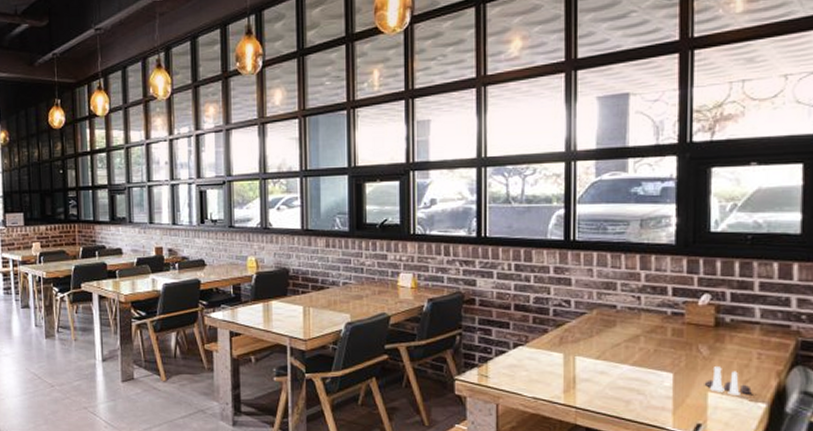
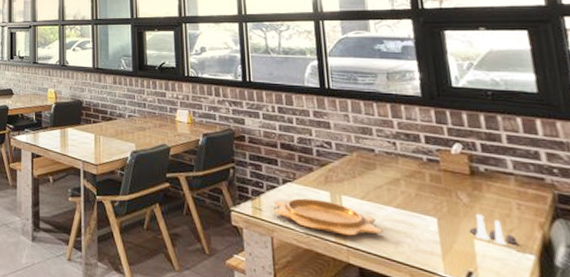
decorative bowl: none [501,362,617,397] -> present [273,198,384,236]

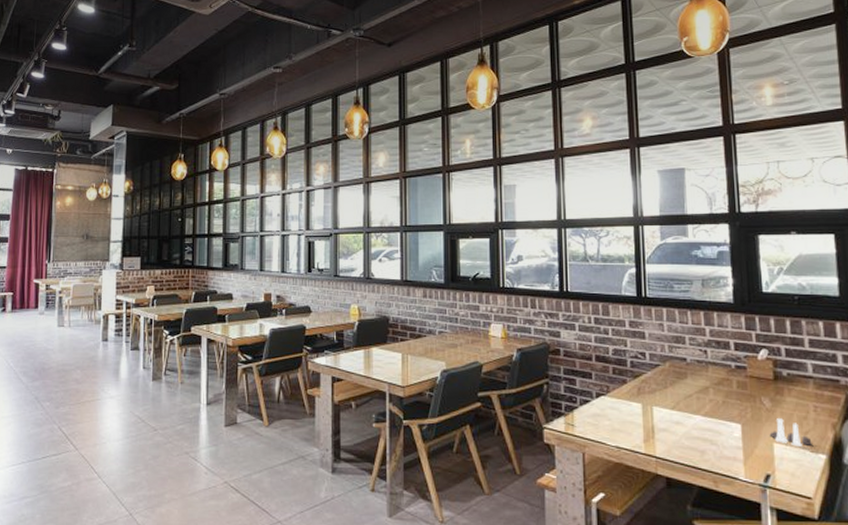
decorative bowl: present [273,198,384,236] -> none [586,411,692,447]

